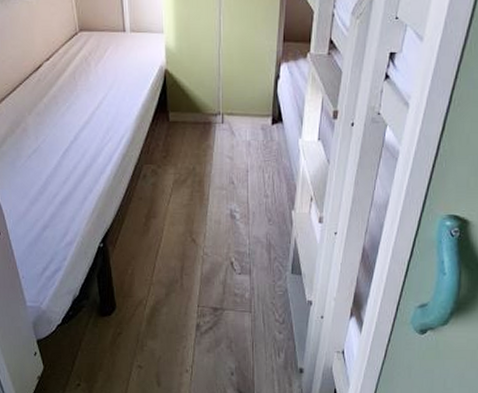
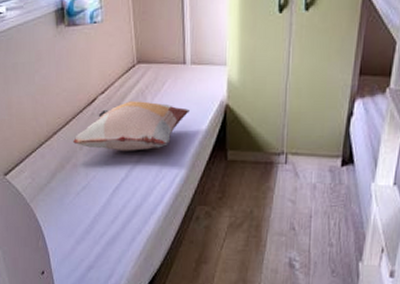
decorative pillow: none [22,67,132,115] -> present [73,101,189,151]

